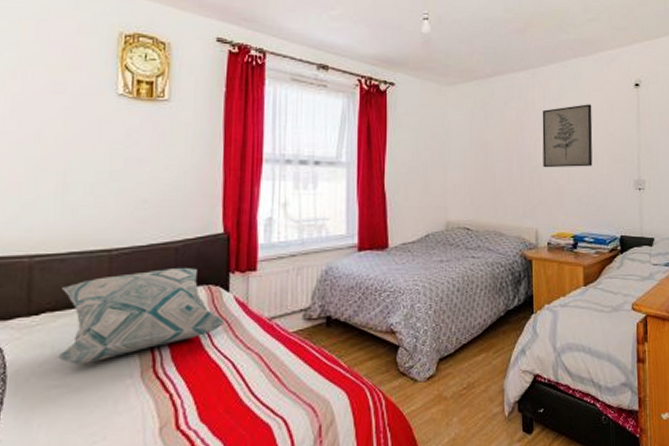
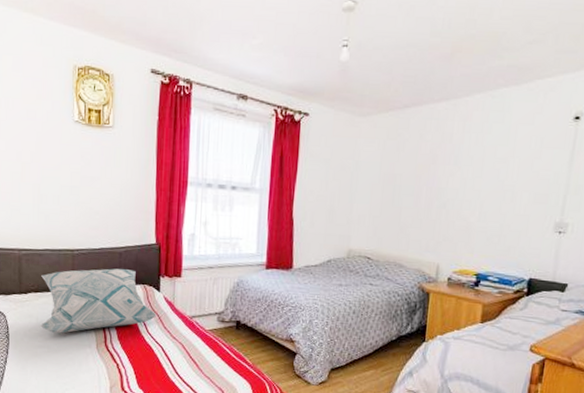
wall art: present [542,104,593,168] -> none [453,138,518,206]

